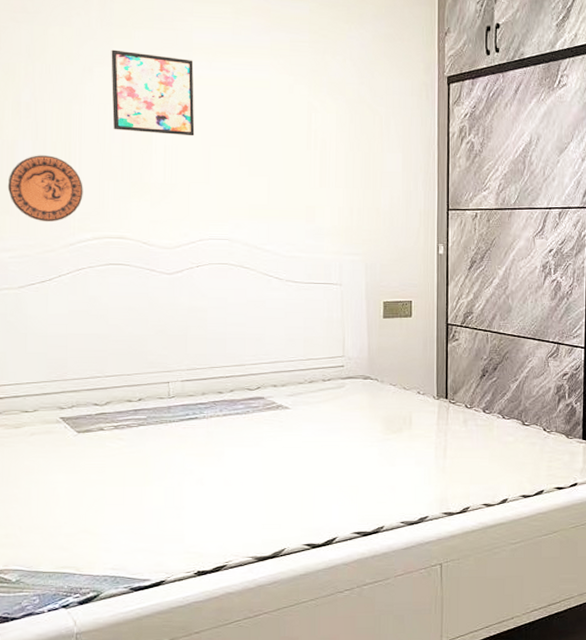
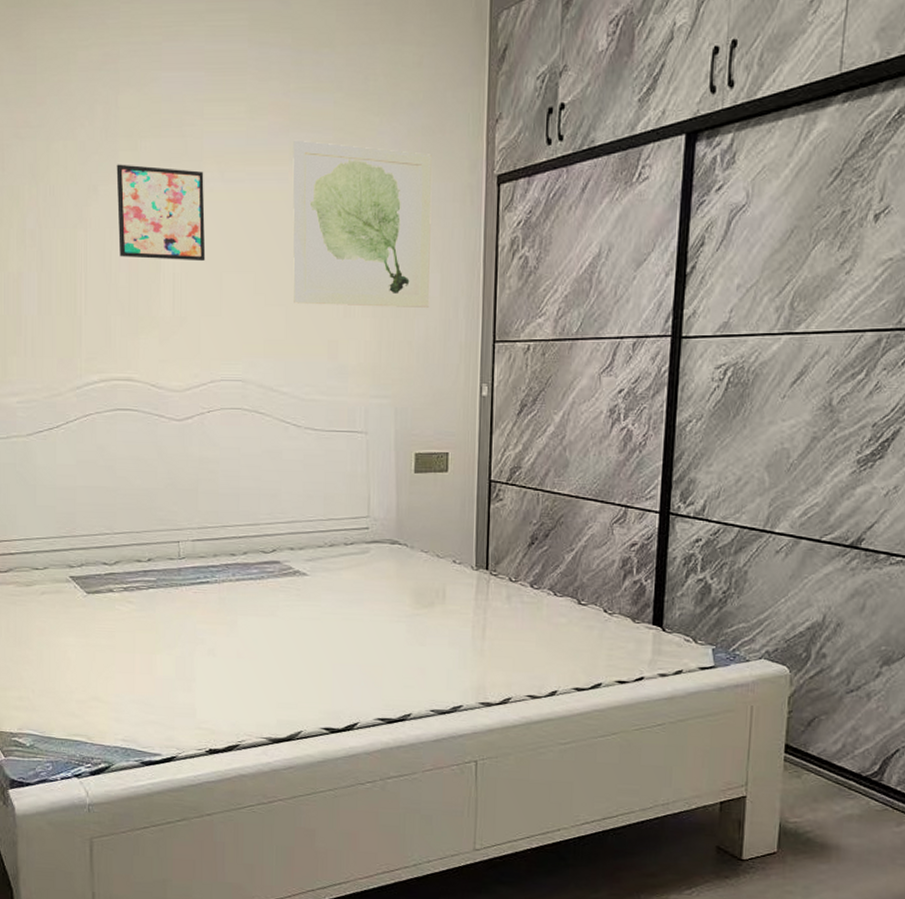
decorative plate: present [7,155,83,223] -> none [14,288,90,363]
wall art: none [273,38,394,182] -> present [292,140,433,309]

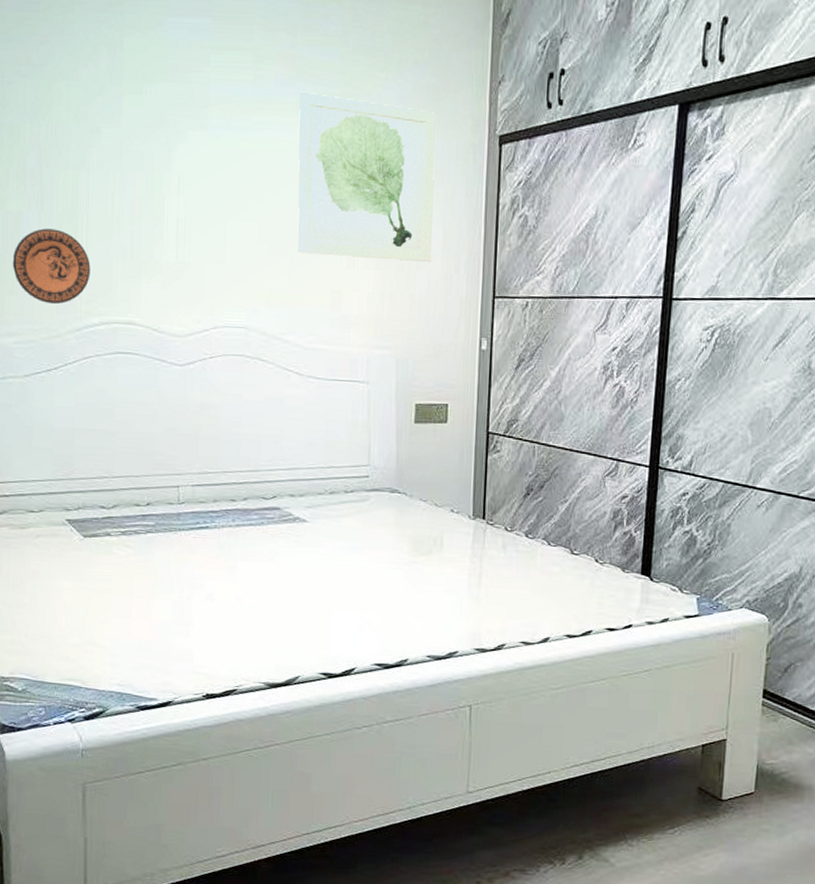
decorative plate: none [14,288,90,363] -> present [12,228,91,305]
wall art: present [116,164,206,262] -> none [120,107,210,208]

